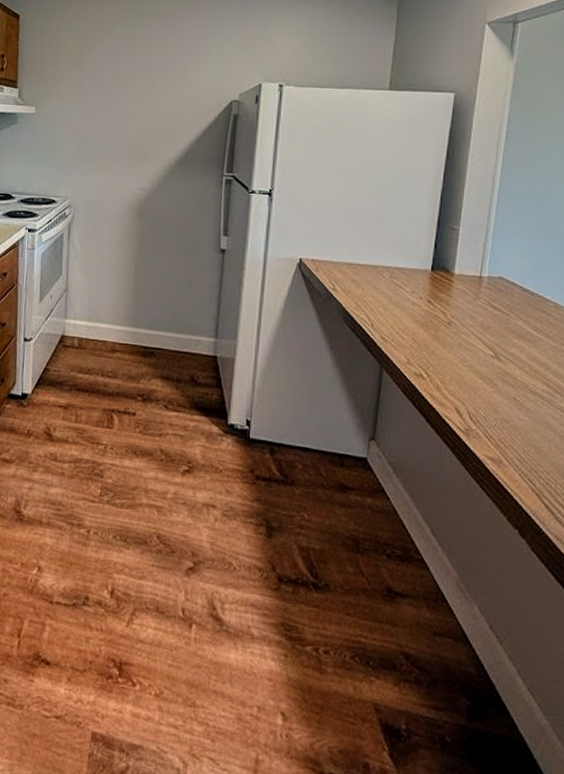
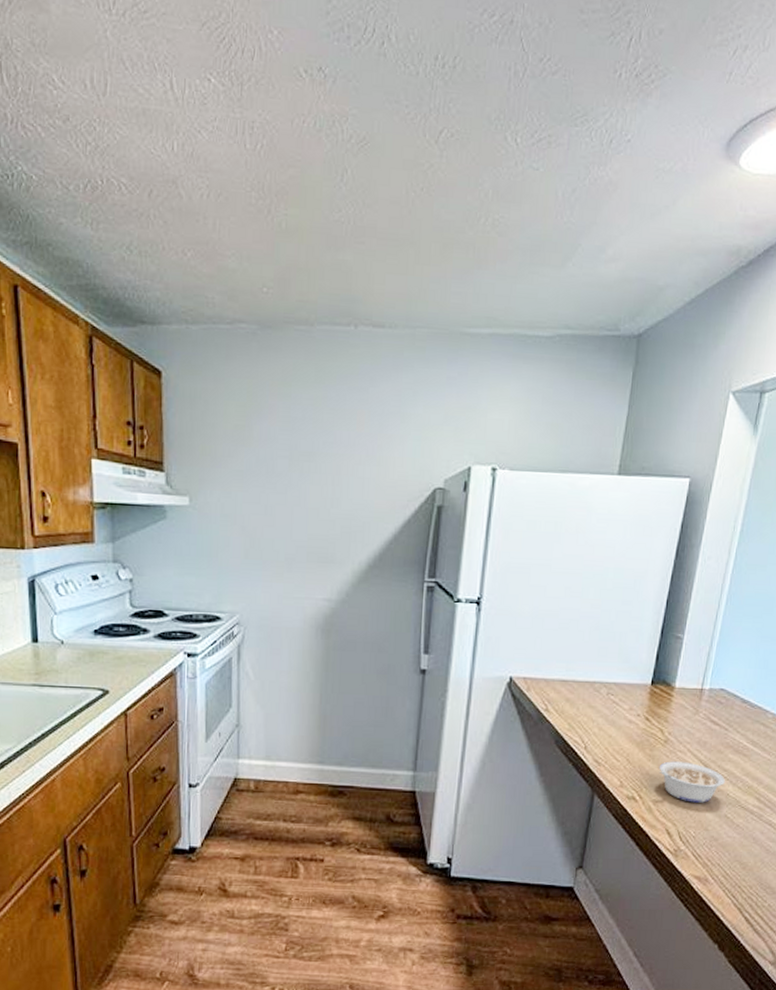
legume: none [444,342,511,385] -> present [658,761,725,803]

